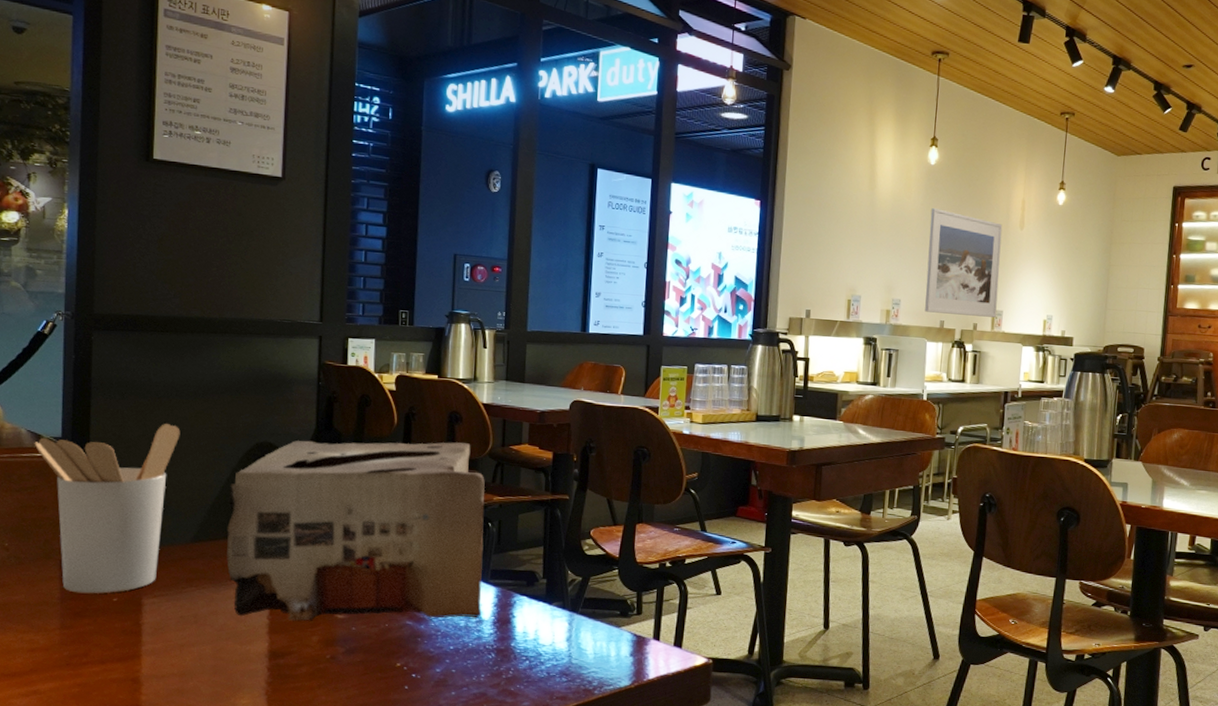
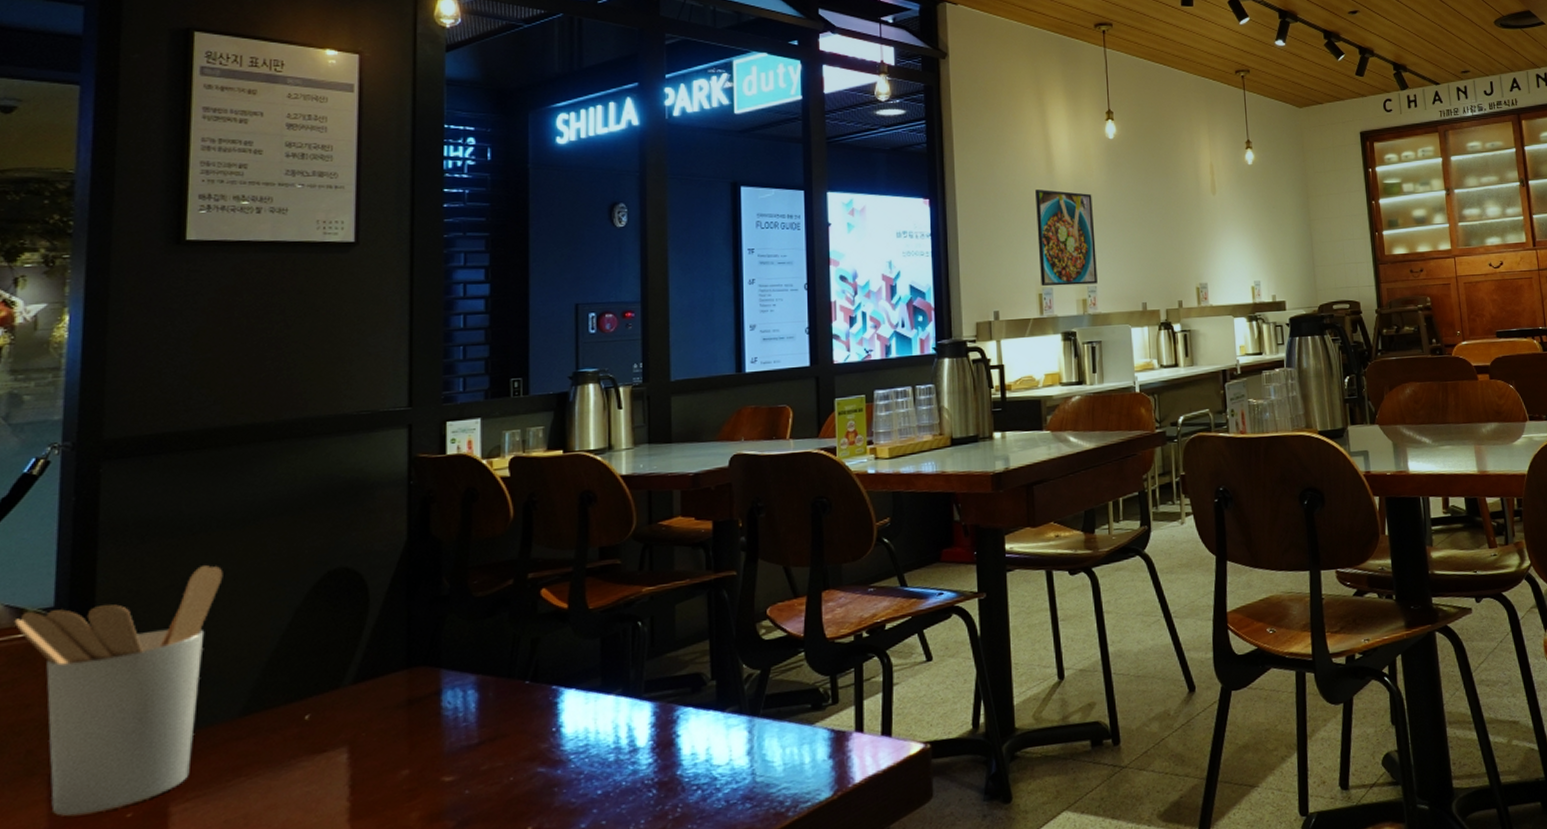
tissue box: present [227,440,485,622] -> none [289,527,636,805]
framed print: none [851,204,908,298] -> present [1035,189,1098,287]
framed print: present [925,207,1003,318] -> none [1116,183,1201,296]

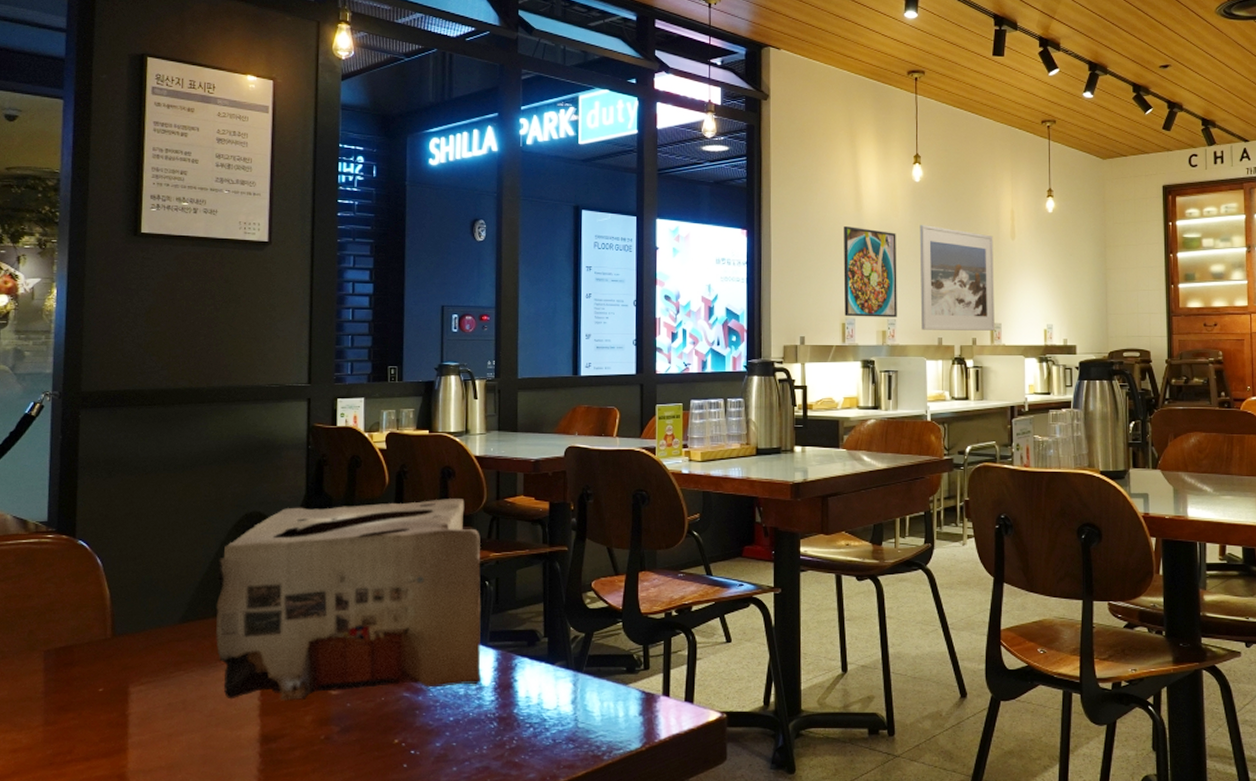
utensil holder: present [14,565,223,817] -> none [19,500,168,686]
tissue box: none [289,527,636,805] -> present [216,499,482,701]
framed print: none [1116,183,1201,296] -> present [919,224,995,331]

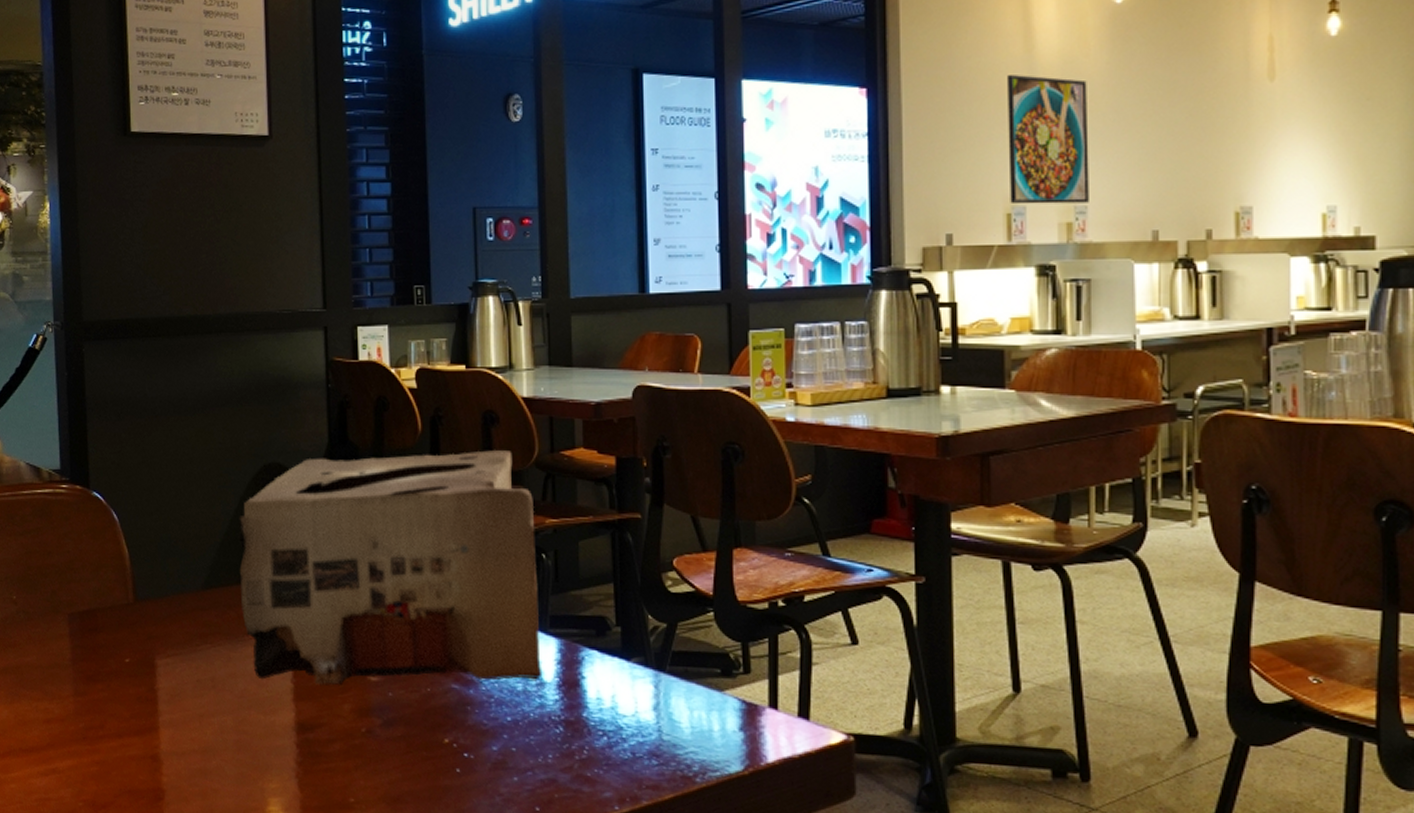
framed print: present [919,224,995,331] -> none [1122,65,1242,220]

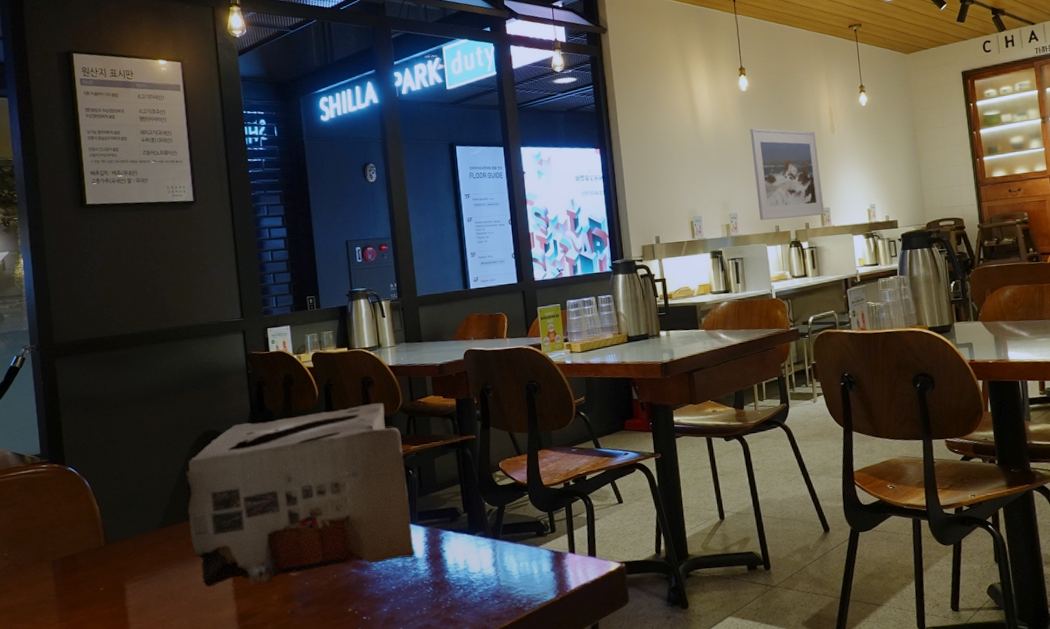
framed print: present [1008,75,1089,205] -> none [684,136,738,215]
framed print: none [1122,65,1242,220] -> present [750,128,824,220]

